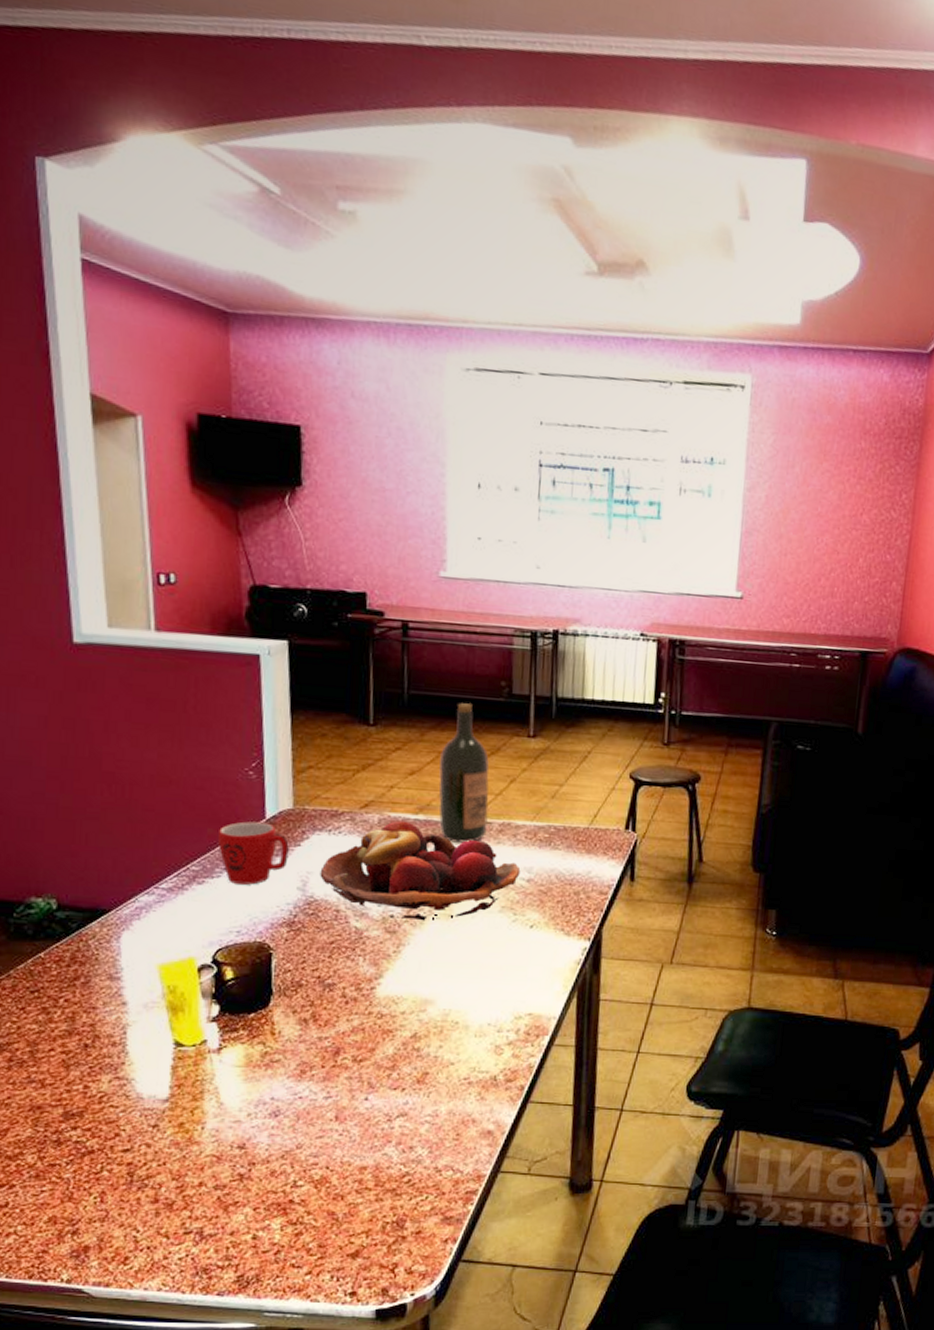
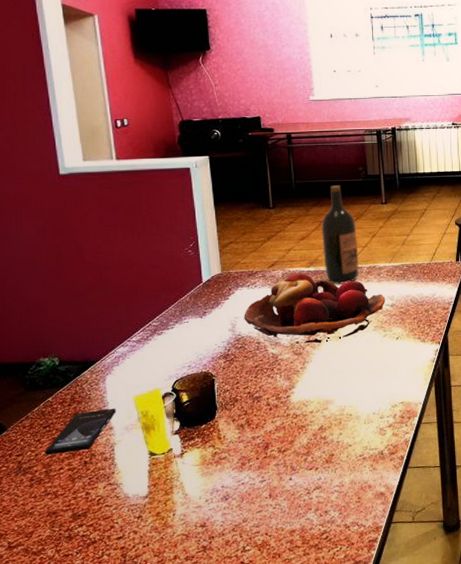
smartphone: none [29,976,132,1031] -> present [44,408,116,456]
mug: present [217,821,289,885] -> none [169,285,221,332]

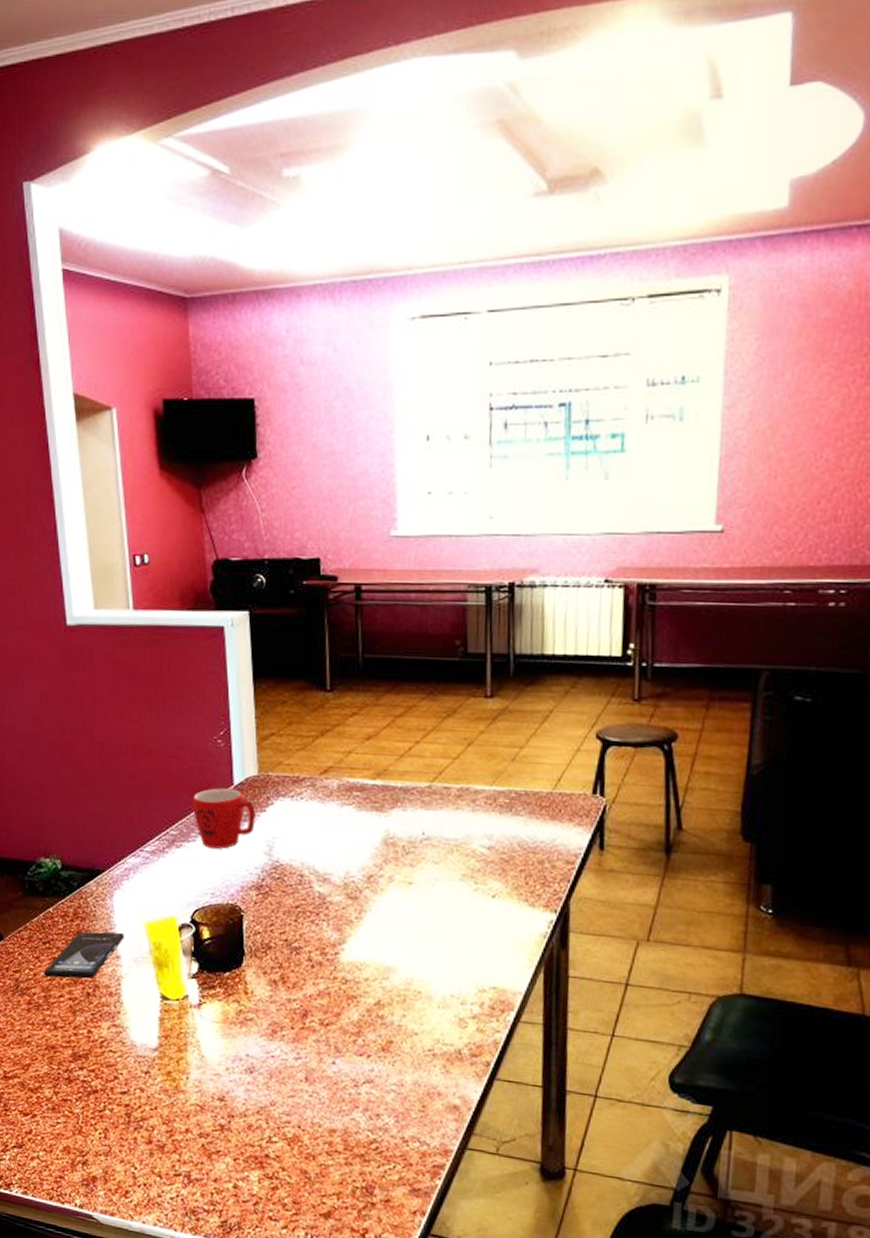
mug: none [169,285,221,332] -> present [192,788,256,849]
fruit basket: present [244,273,386,344] -> none [284,786,481,888]
wine bottle: present [322,185,359,284] -> none [395,665,446,809]

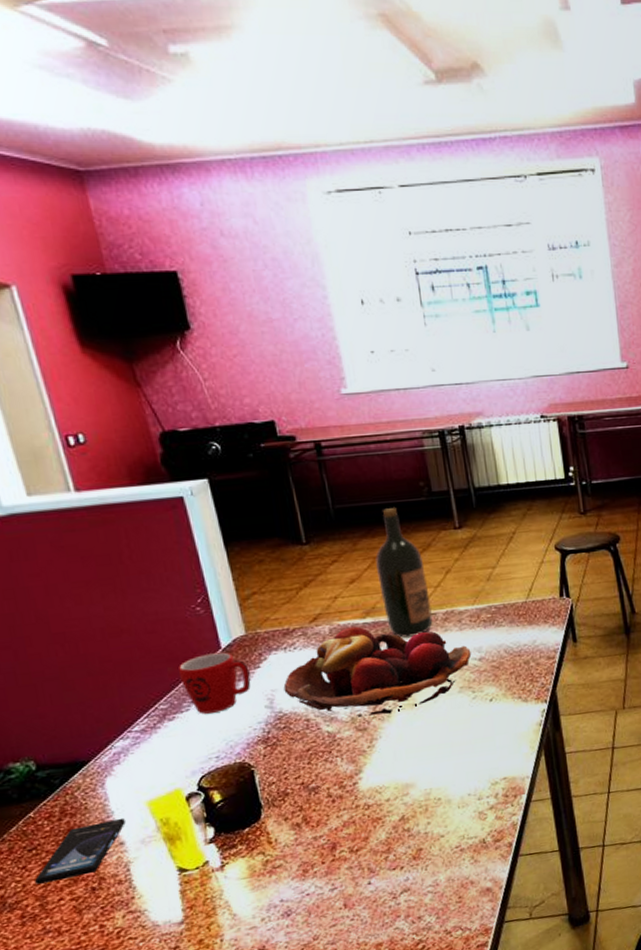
fruit basket: none [284,786,481,888] -> present [283,626,472,717]
wine bottle: none [395,665,446,809] -> present [375,508,433,638]

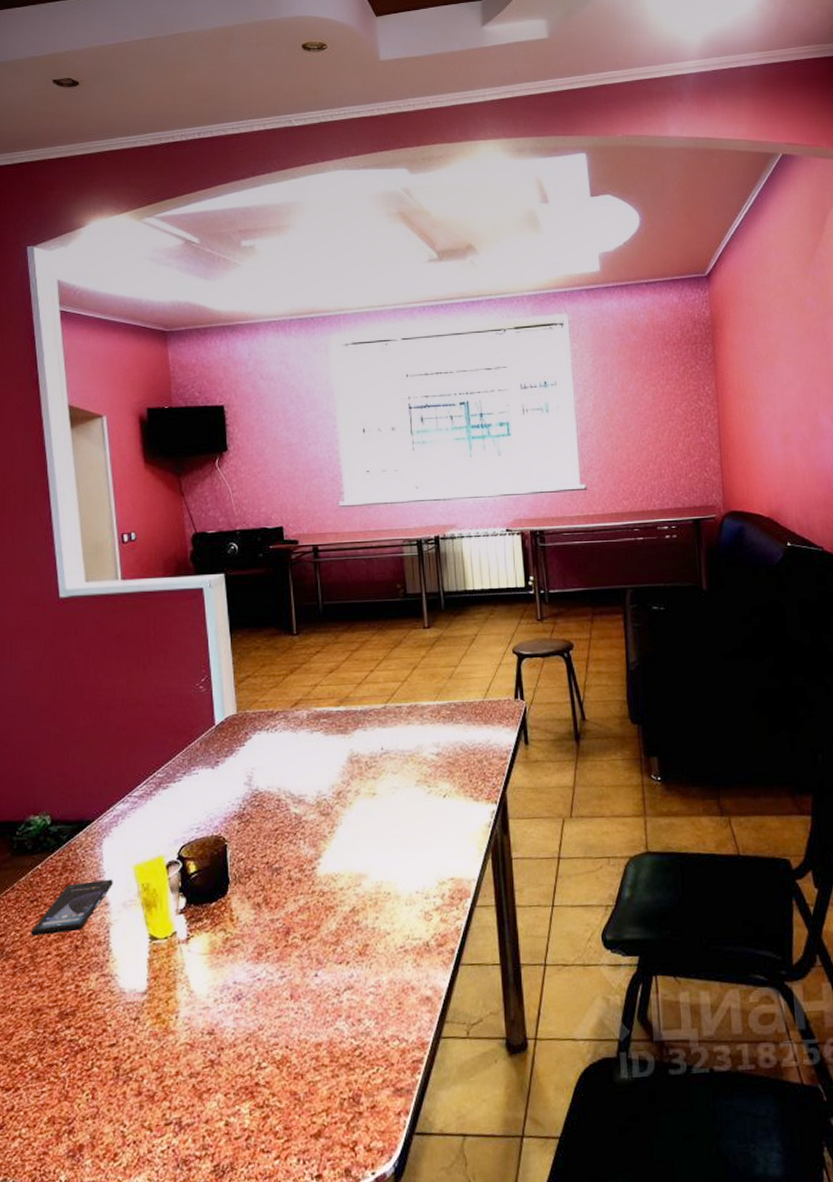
mug: present [177,652,251,714] -> none [177,728,235,786]
fruit basket: present [283,626,472,717] -> none [262,714,430,802]
wine bottle: present [375,508,433,638] -> none [353,606,398,728]

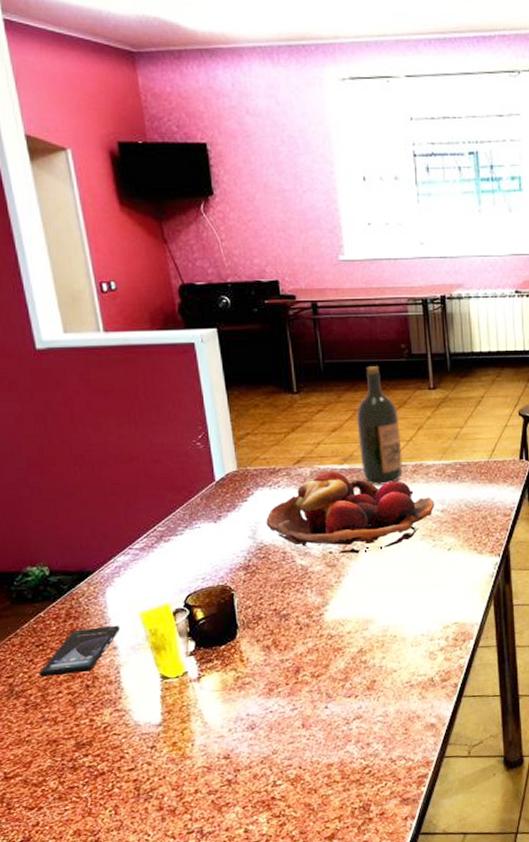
fruit basket: none [262,714,430,802] -> present [266,471,435,554]
wine bottle: none [353,606,398,728] -> present [356,366,403,485]

